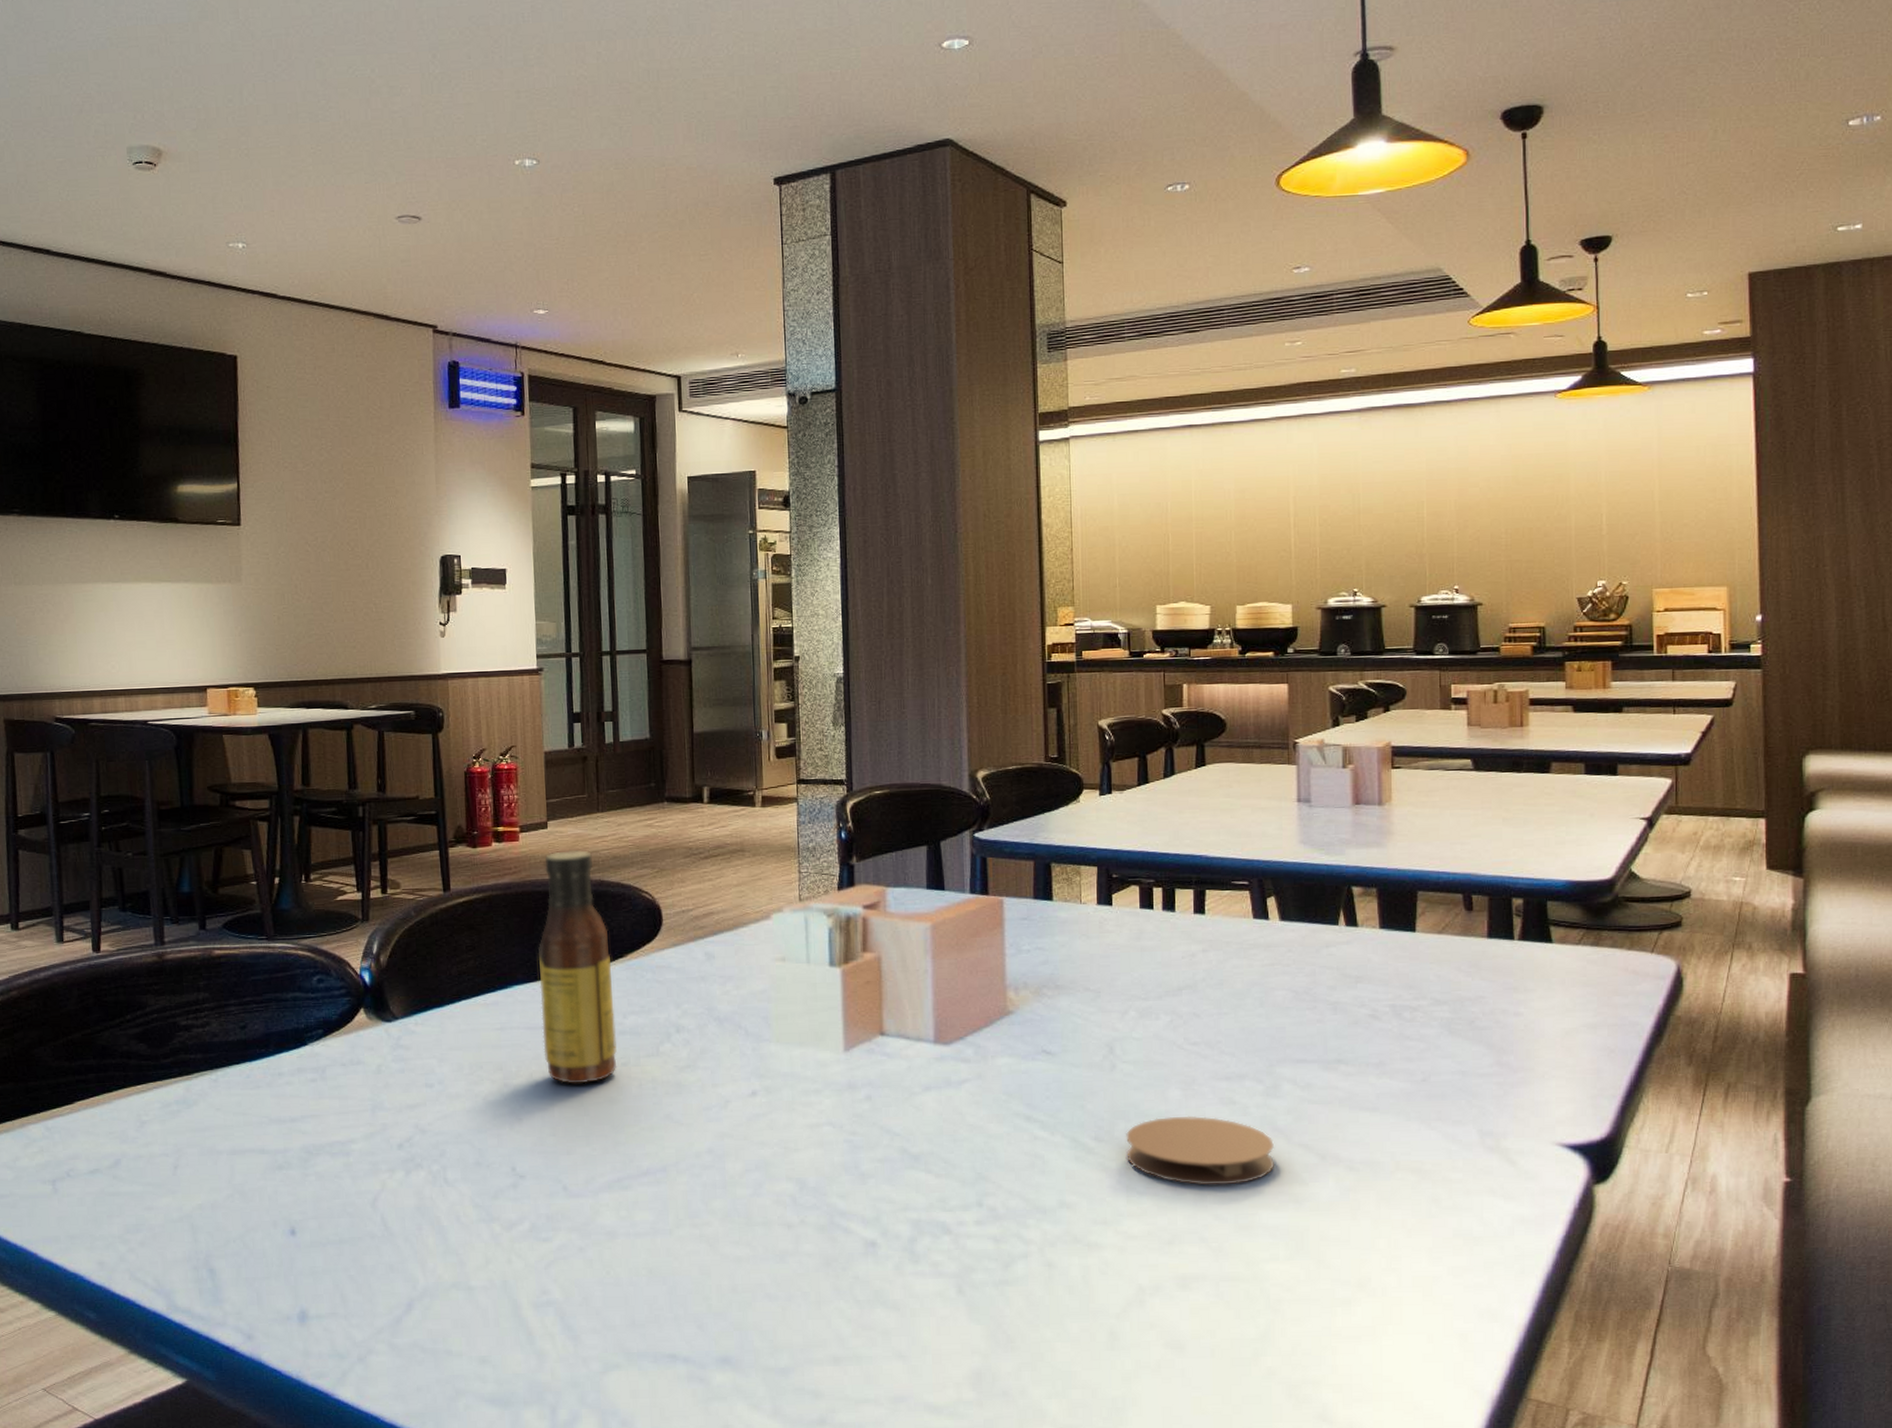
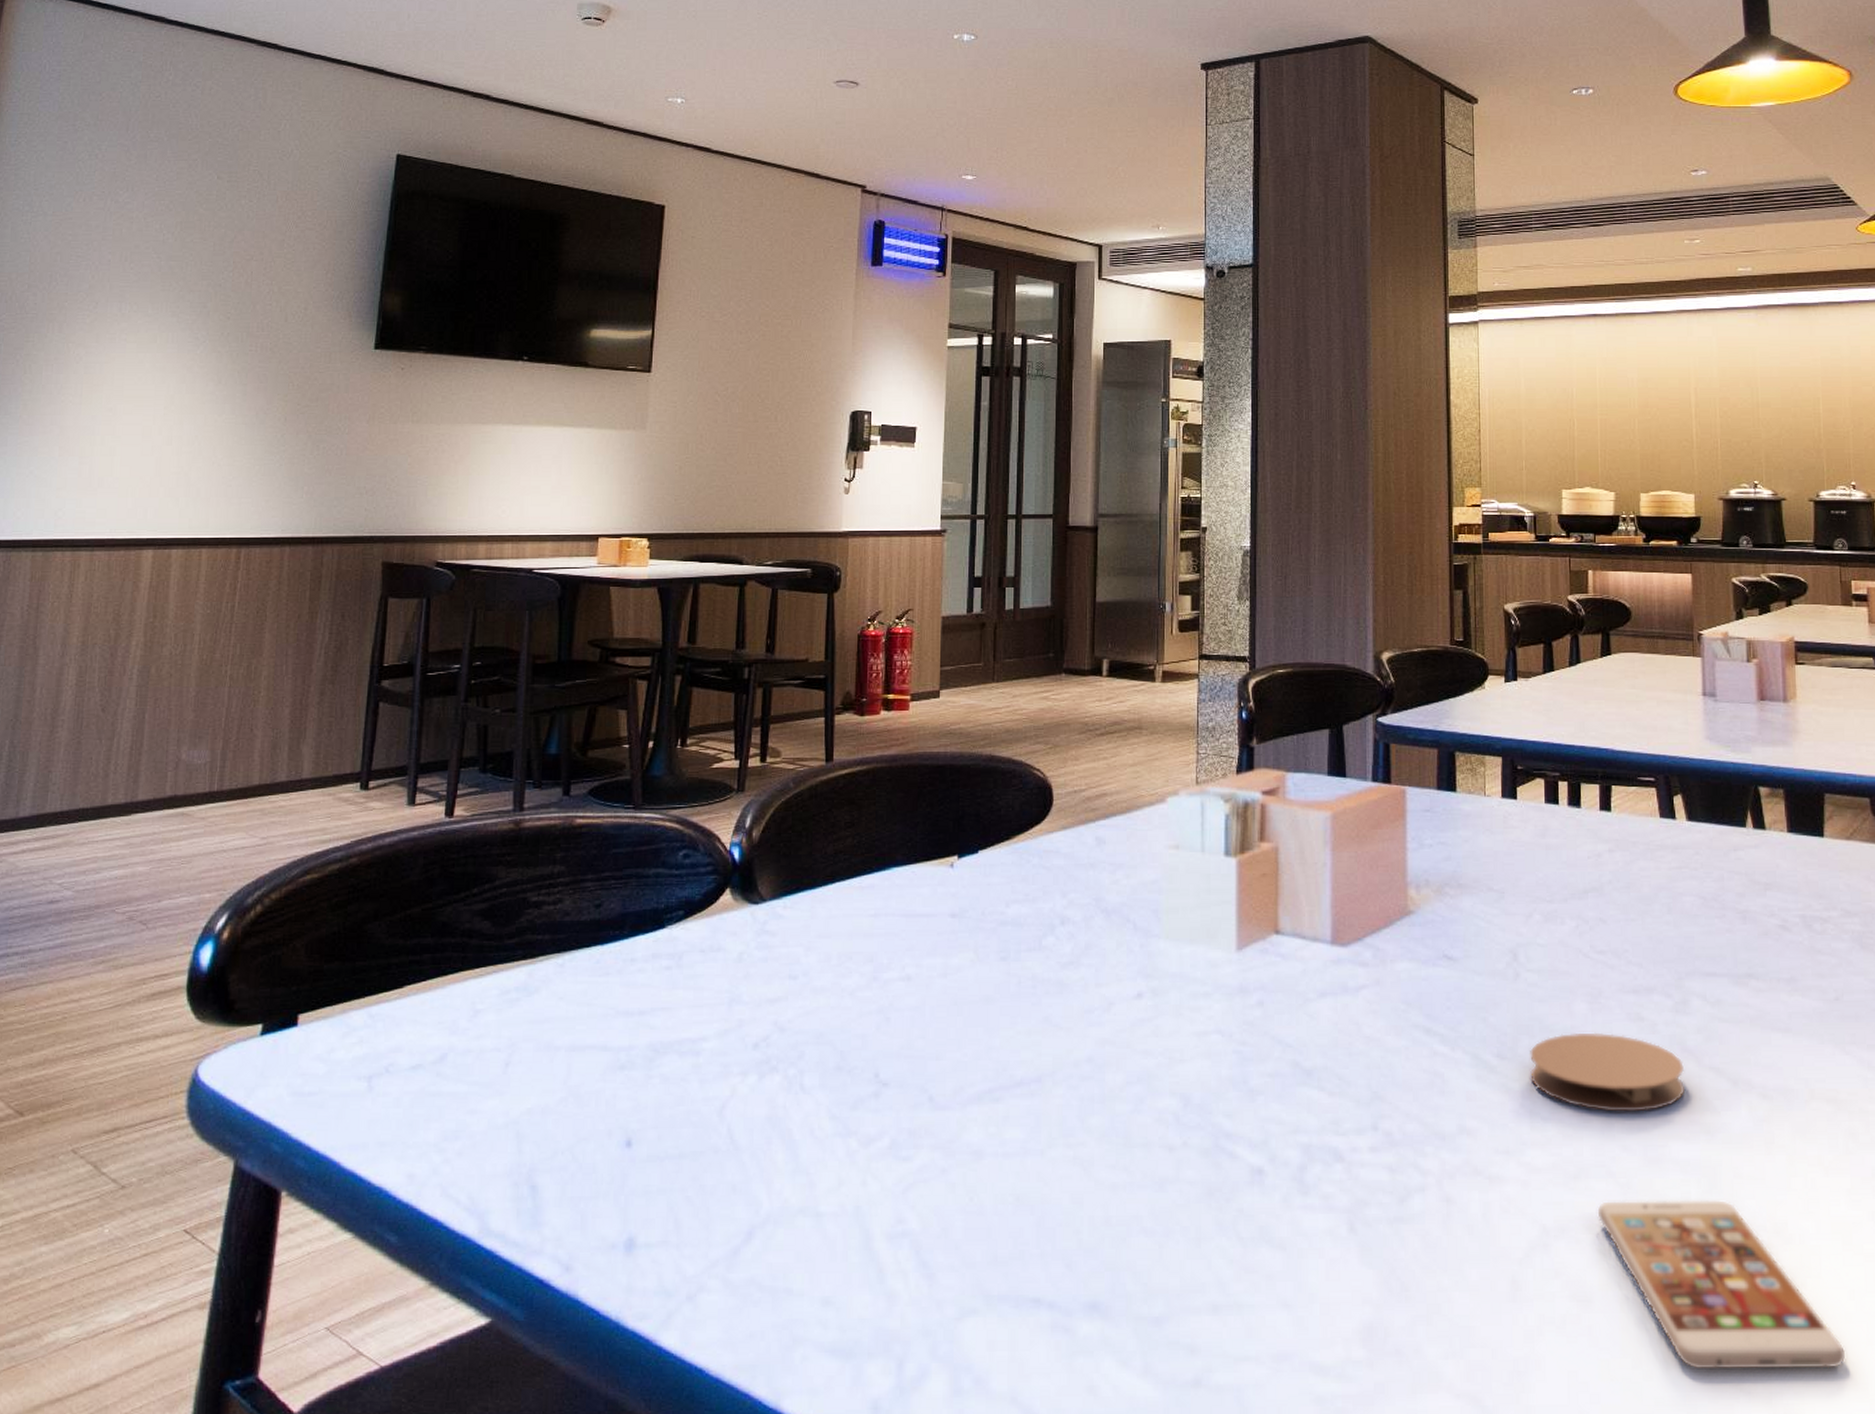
sauce bottle: present [538,850,617,1084] -> none [918,722,997,980]
smartphone: none [1190,1259,1423,1404] -> present [1597,1199,1846,1370]

